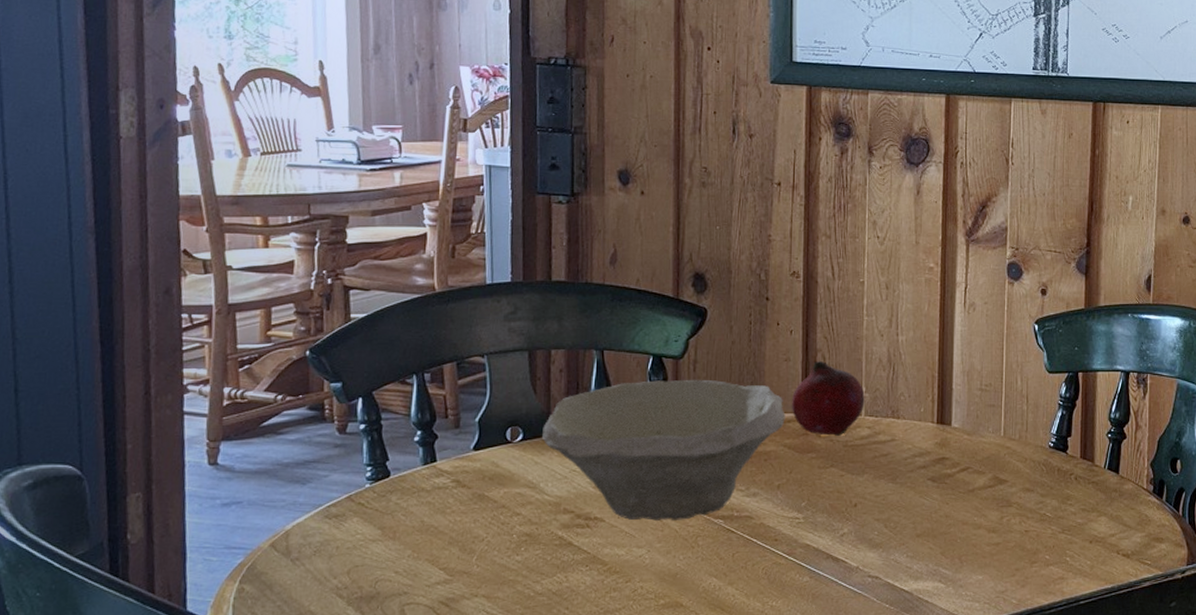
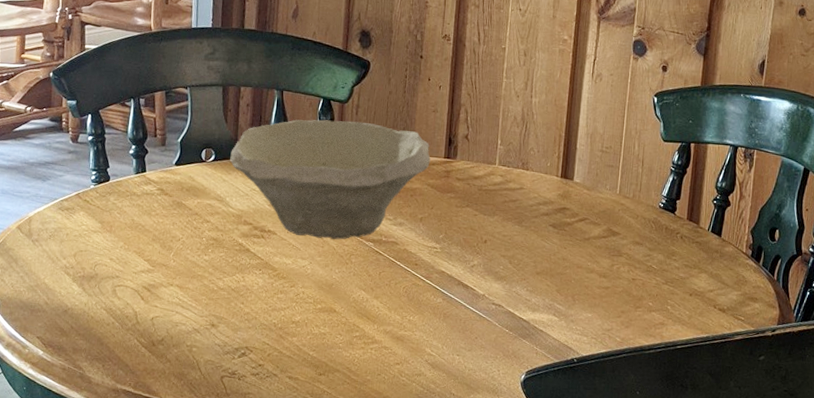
fruit: present [791,360,865,436] -> none [436,113,500,181]

